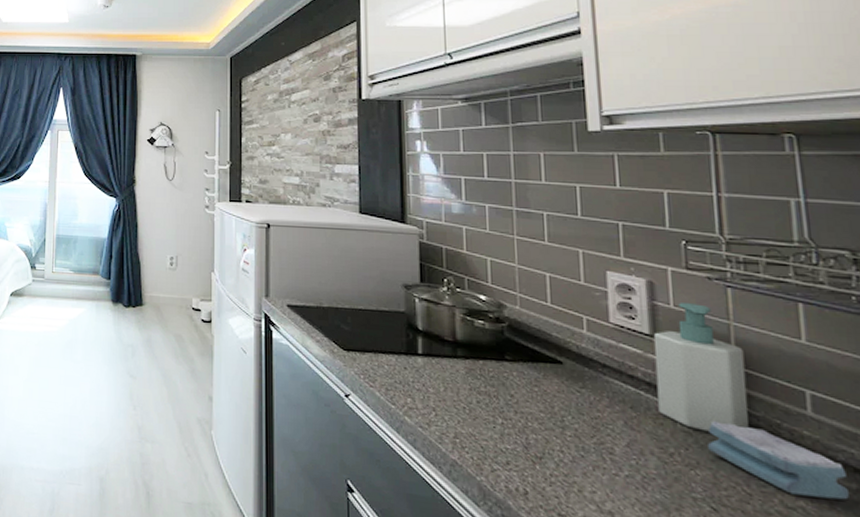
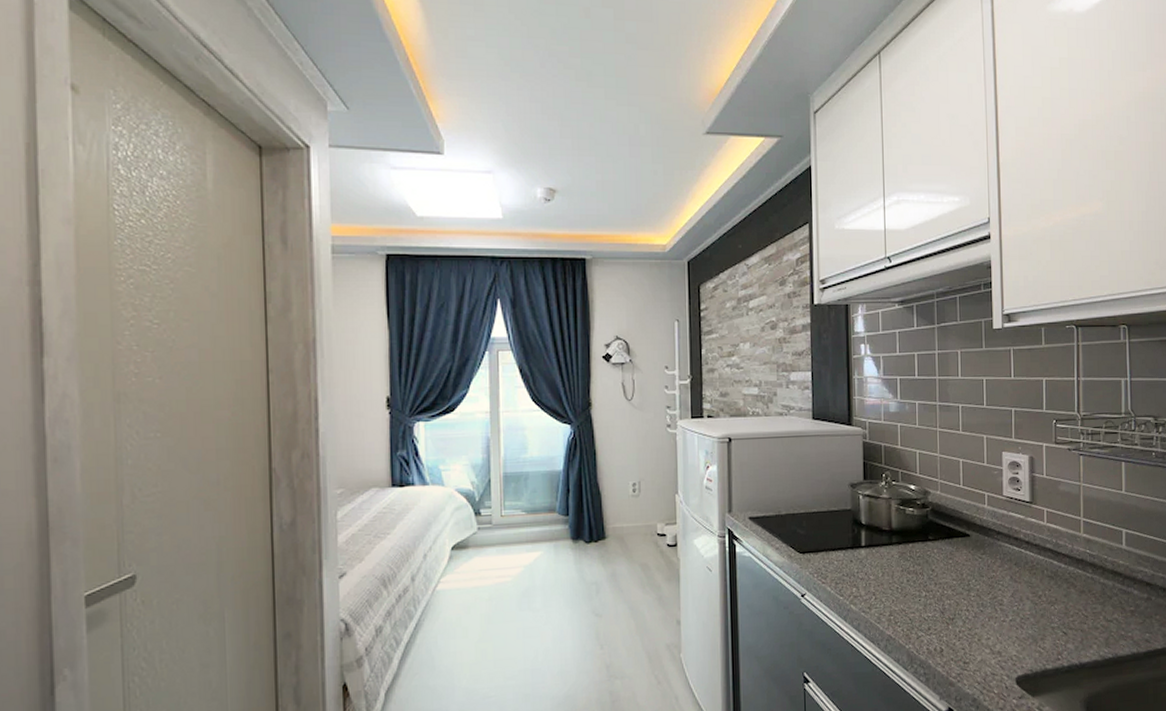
soap bottle: present [653,303,749,432] -> none [1032,471,1089,574]
sponge: present [708,421,849,500] -> none [1063,564,1142,611]

